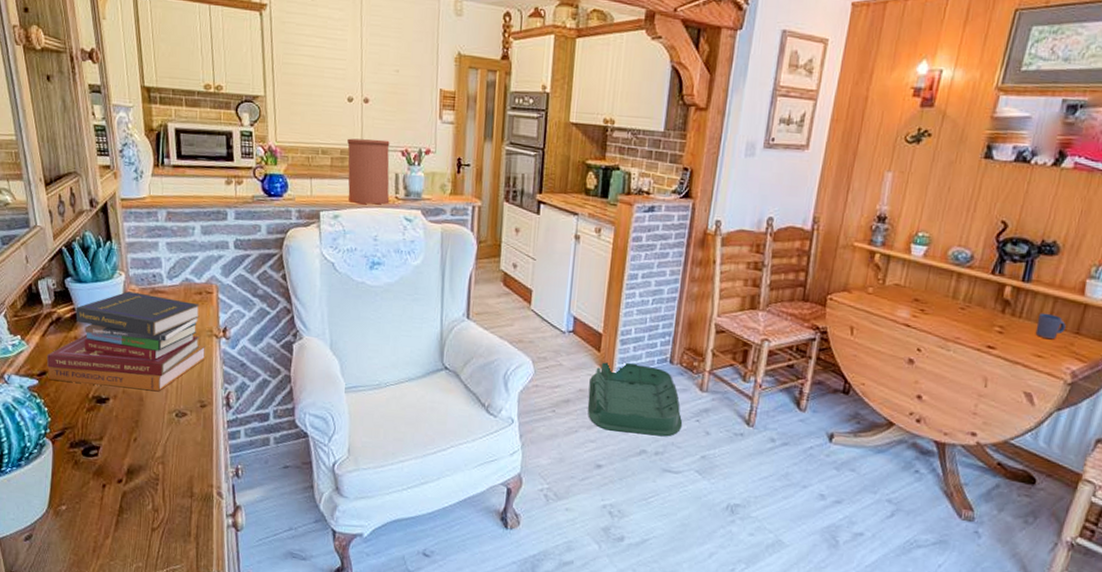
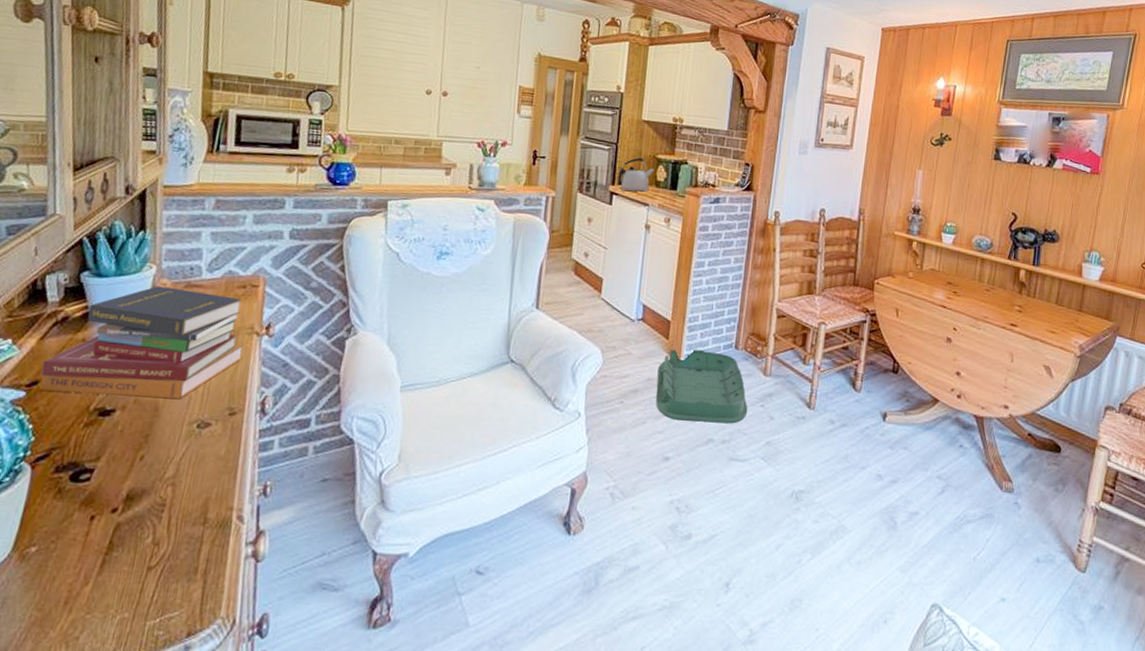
canister: present [347,138,390,205] -> none [419,129,466,194]
kettle: none [545,163,584,201] -> present [617,157,655,192]
mug: present [1035,312,1066,340] -> none [1047,293,1071,317]

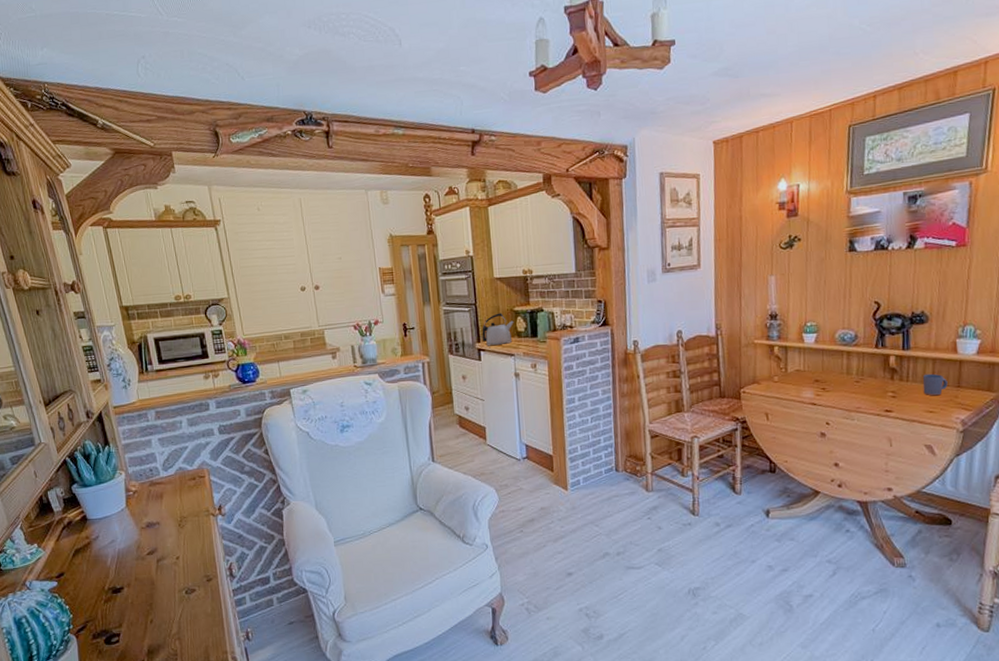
books: present [40,286,243,400] -> none [62,487,206,579]
dog bed: present [656,349,748,424] -> none [548,477,637,540]
mug: none [1047,293,1071,317] -> present [922,373,948,396]

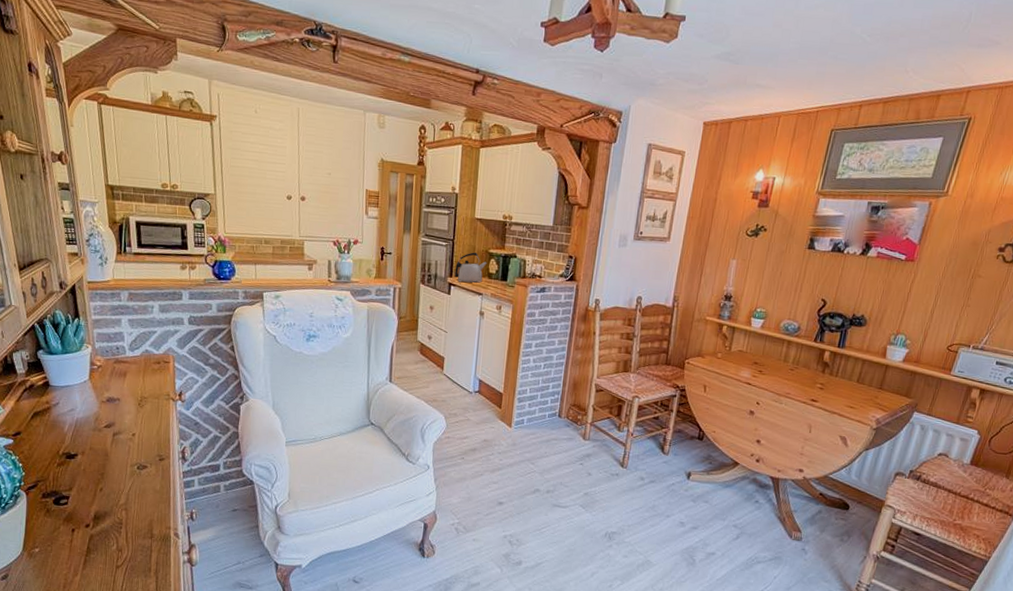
mug: present [922,373,948,396] -> none [848,372,872,394]

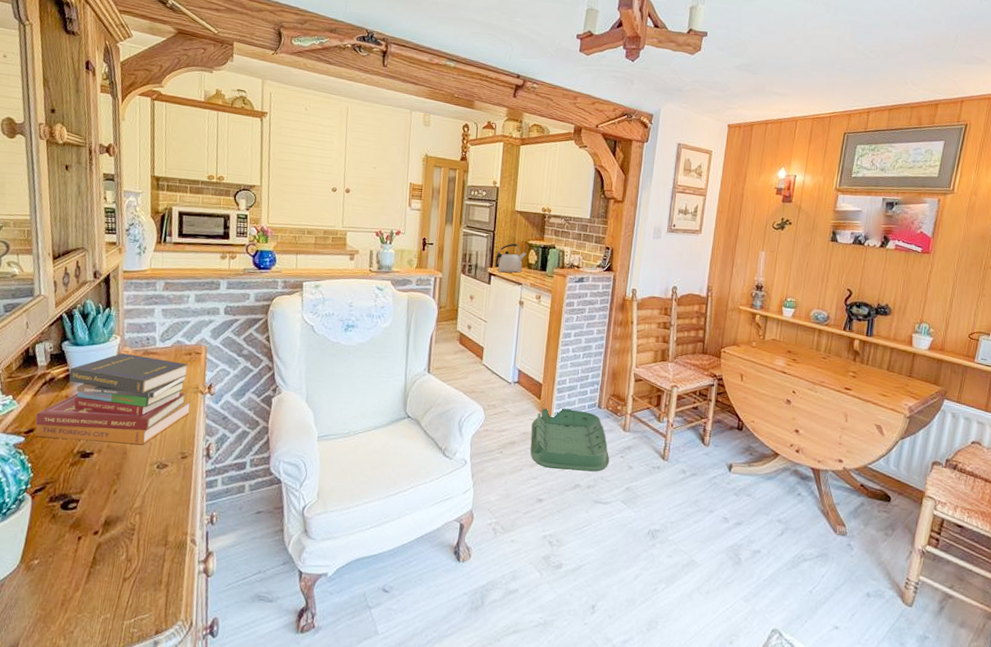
books: none [21,362,164,448] -> present [35,353,191,445]
dog bed: none [491,417,569,478] -> present [530,408,610,472]

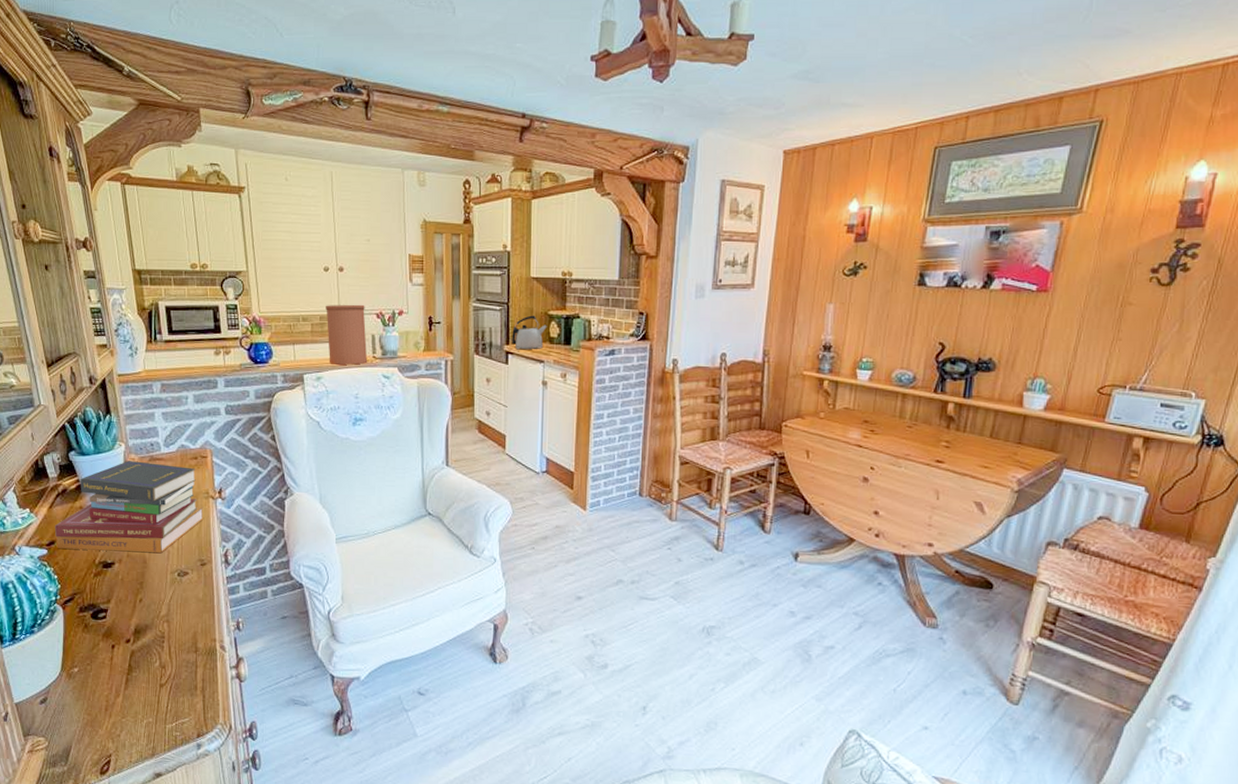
canister: none [328,221,366,276] -> present [326,304,367,365]
dog bed: present [530,408,610,472] -> none [565,498,655,566]

